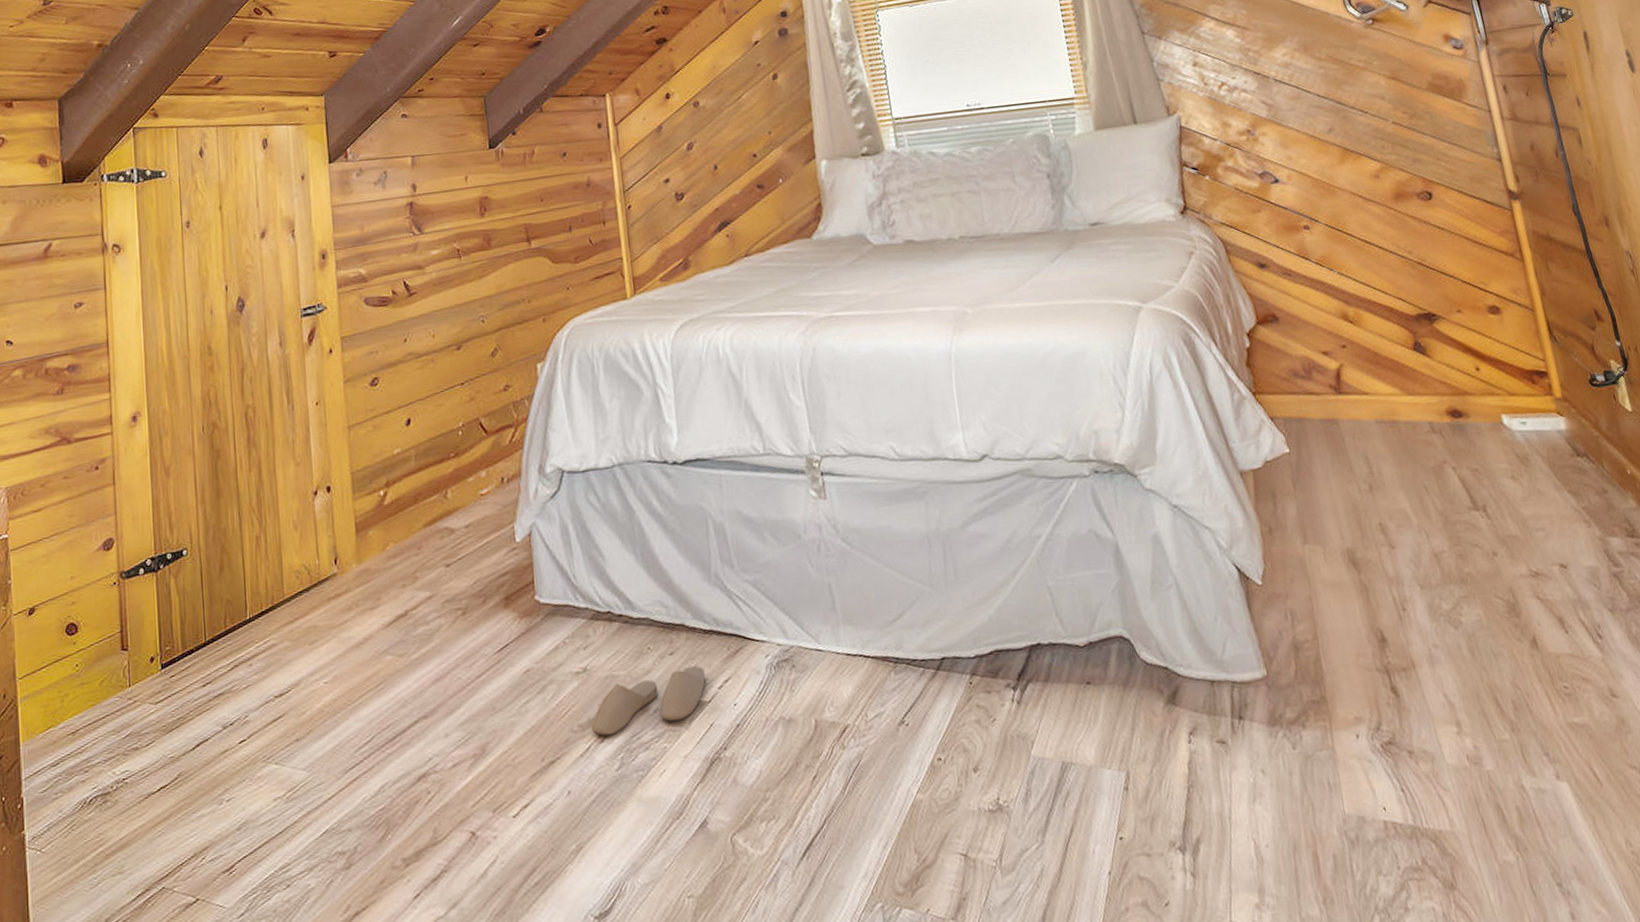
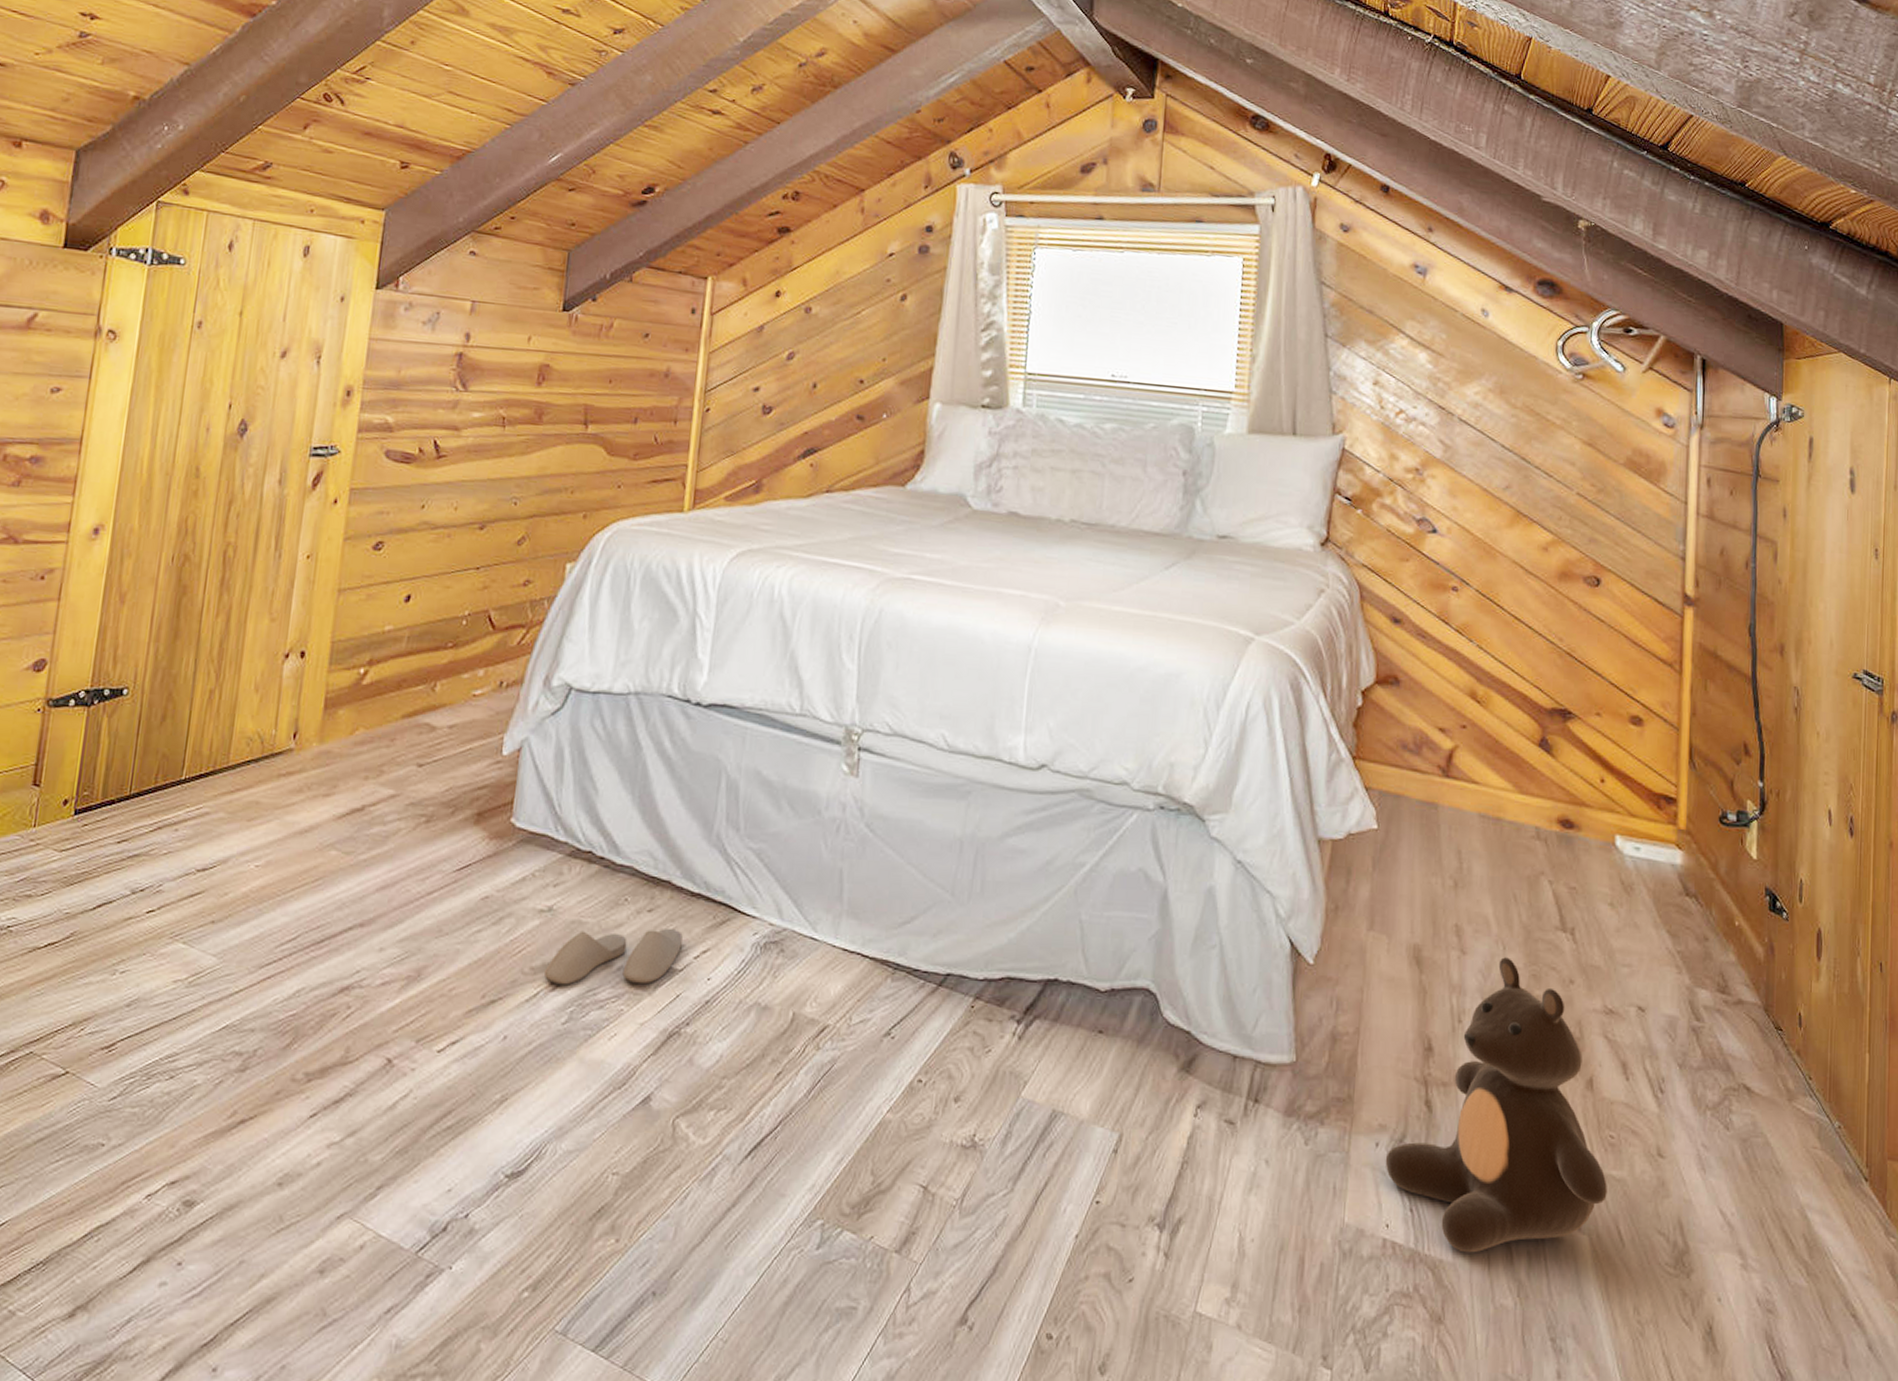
teddy bear: none [1367,543,1576,820] -> present [1385,957,1607,1253]

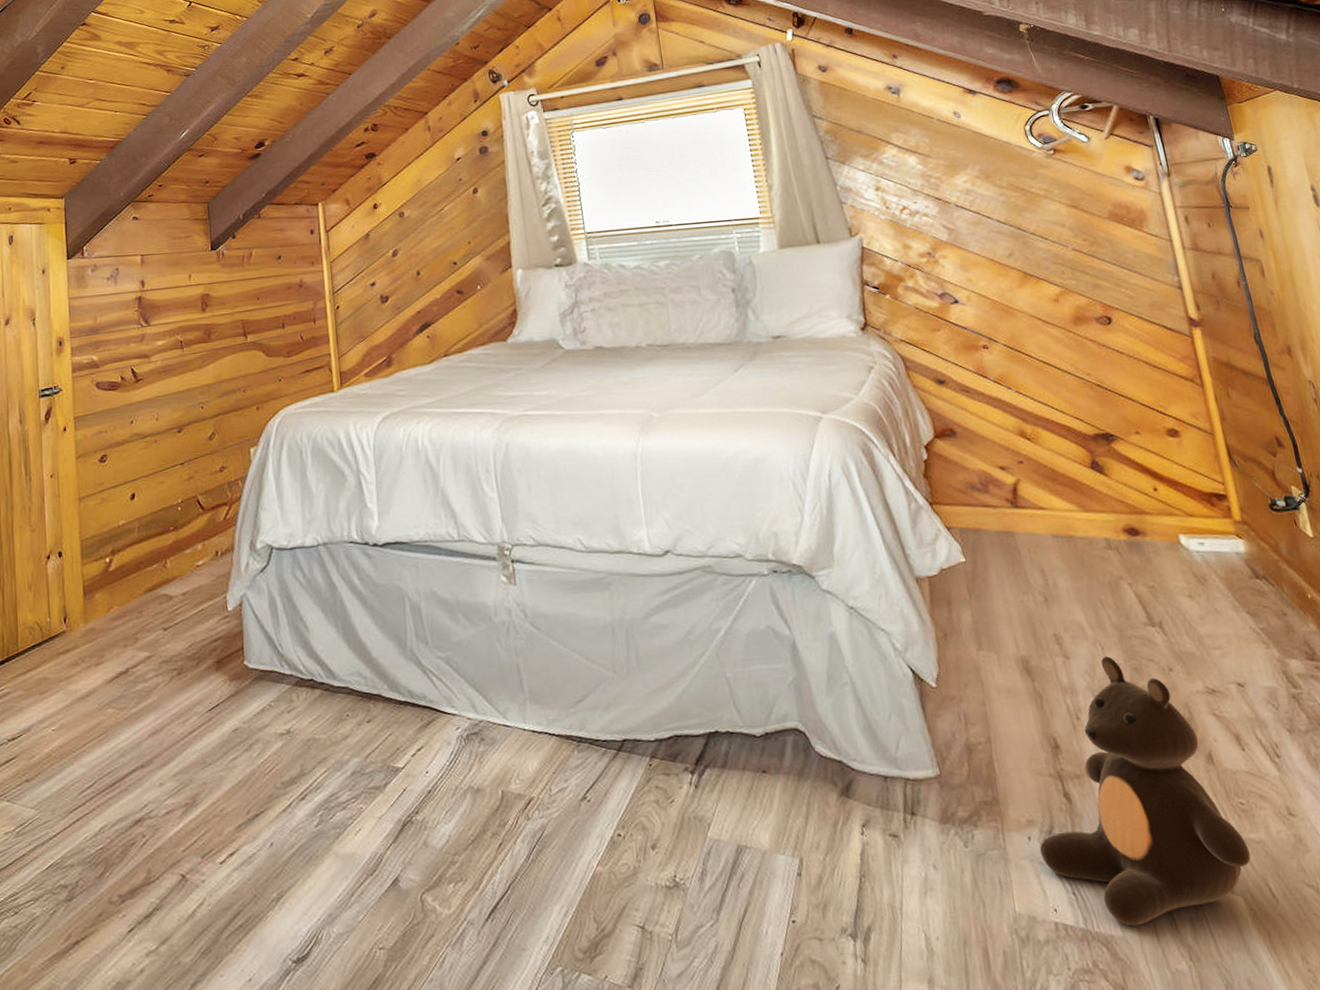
slippers: present [543,927,683,985] -> none [293,733,400,794]

